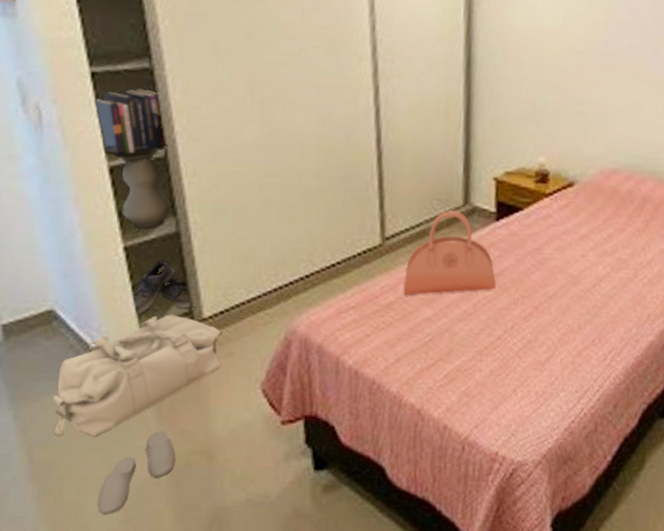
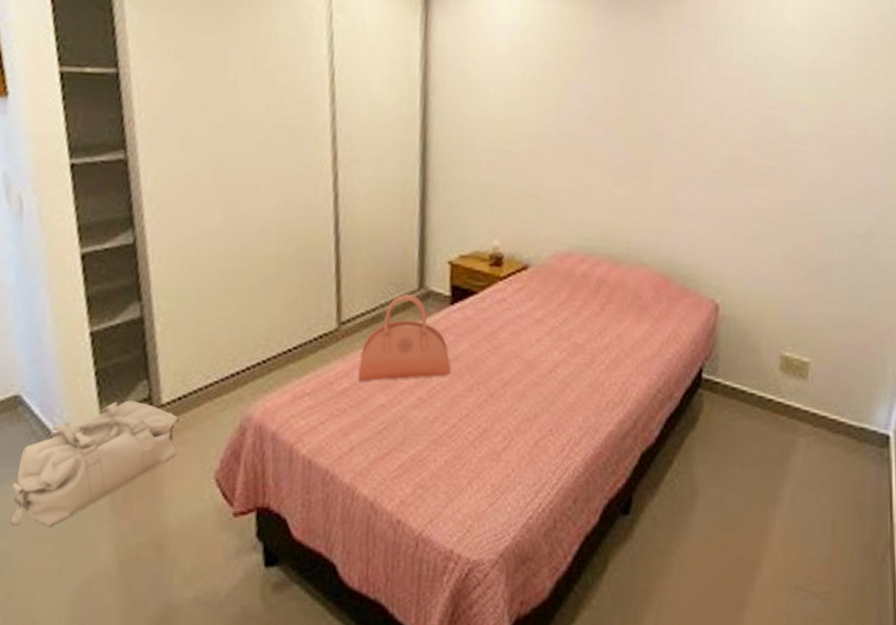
books: present [94,88,170,156] -> none [72,178,139,243]
slippers: present [98,431,176,514] -> none [48,521,128,611]
vase: present [115,147,171,229] -> none [88,234,137,314]
shoe: present [132,260,194,317] -> none [95,346,153,403]

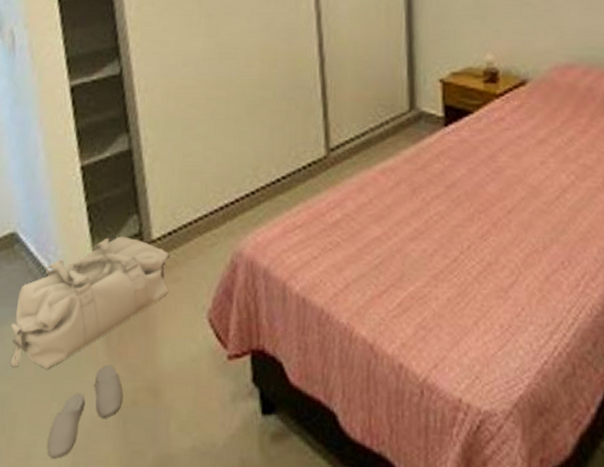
slippers: none [48,521,128,611] -> present [47,364,123,459]
handbag: present [358,294,451,381] -> none [350,116,448,212]

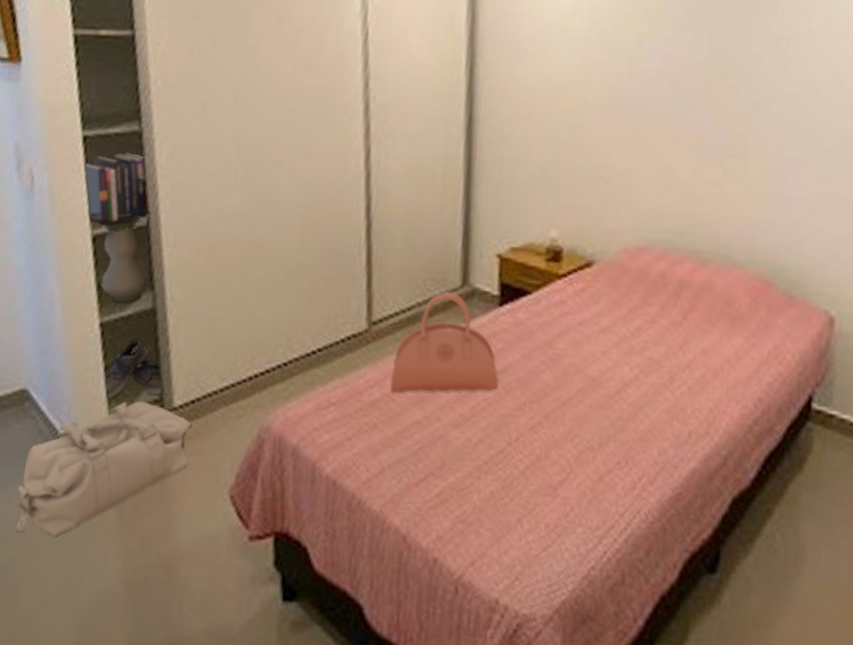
slippers: present [47,364,123,459] -> none [51,536,135,632]
books: none [60,9,125,75] -> present [84,152,153,224]
vase: none [76,65,125,147] -> present [99,215,149,304]
shoe: none [87,179,144,239] -> present [104,339,165,402]
handbag: none [350,116,448,212] -> present [390,291,498,392]

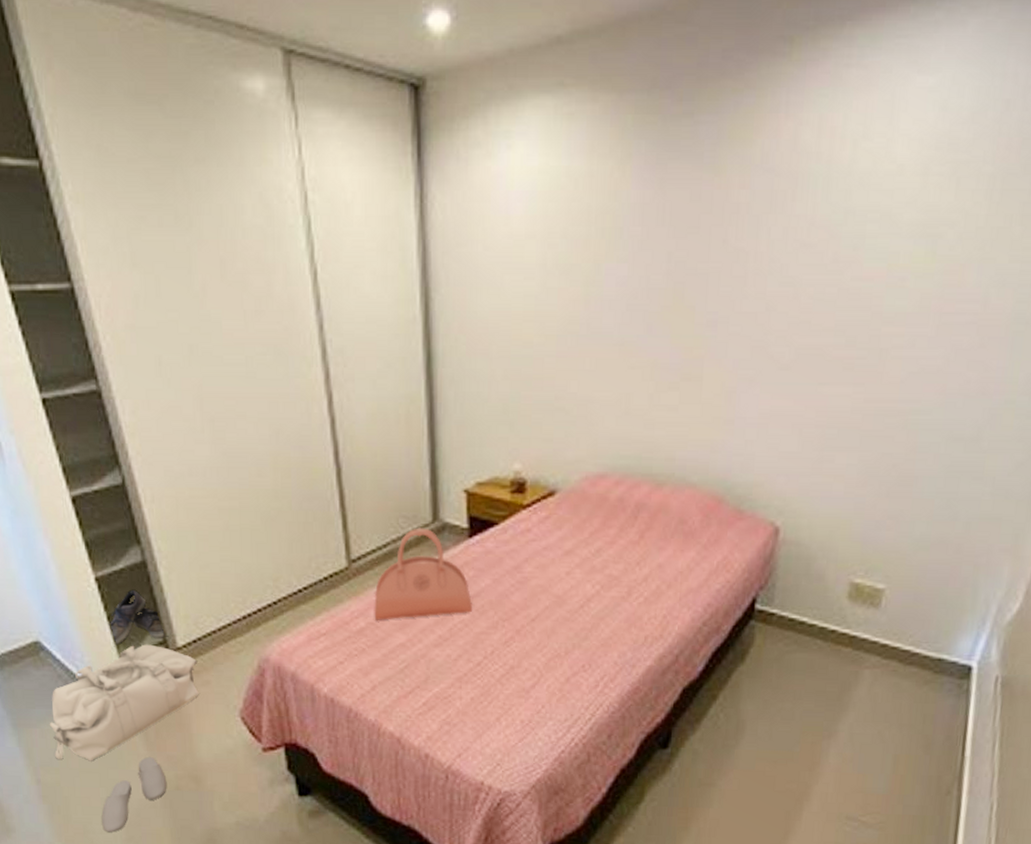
slippers: none [51,536,135,632] -> present [101,756,167,833]
books: present [84,152,153,224] -> none [48,413,126,485]
vase: present [99,215,149,304] -> none [75,474,134,559]

